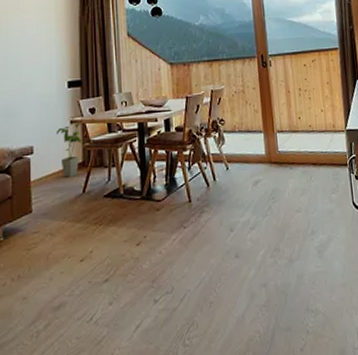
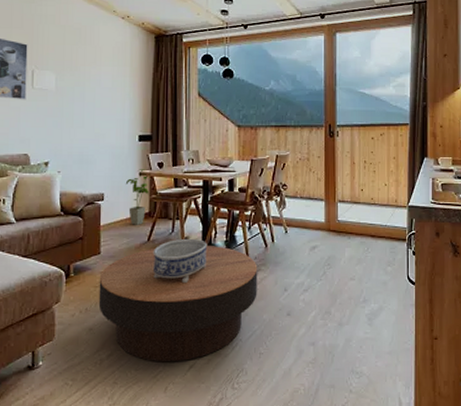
coffee table: none [32,190,203,326] -> present [98,246,258,362]
decorative bowl: none [89,185,147,236] -> present [153,239,208,284]

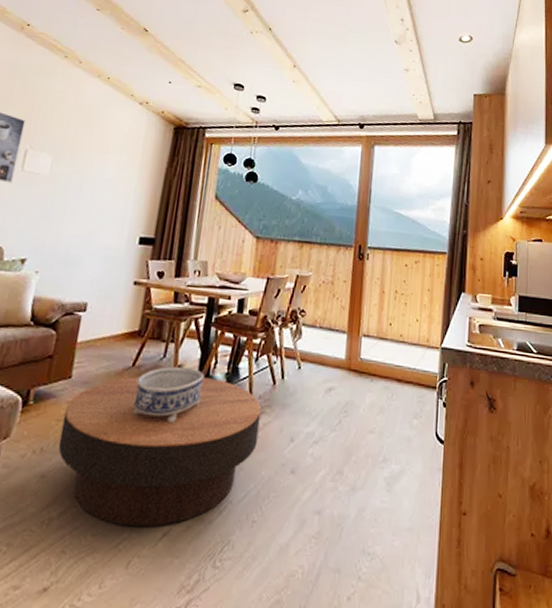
house plant: present [125,169,150,225] -> none [114,277,147,346]

